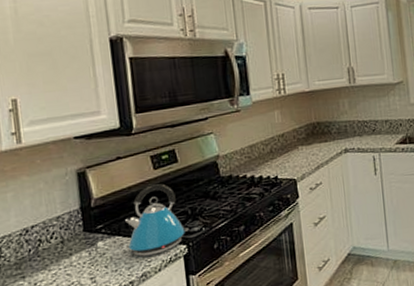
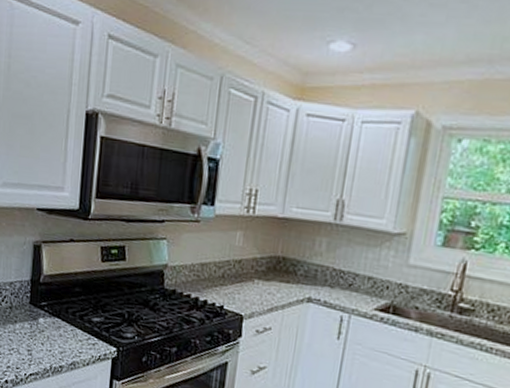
kettle: present [125,184,189,257] -> none [64,276,122,348]

